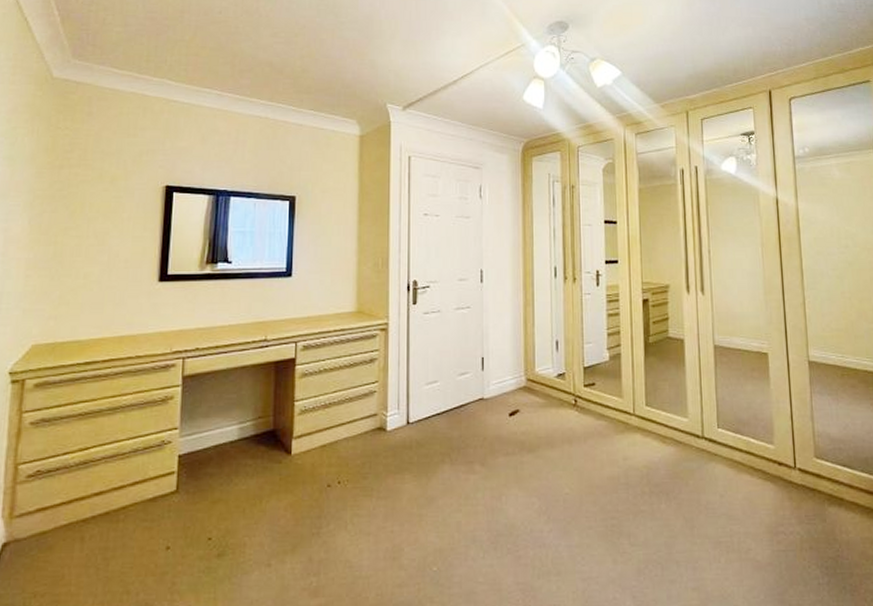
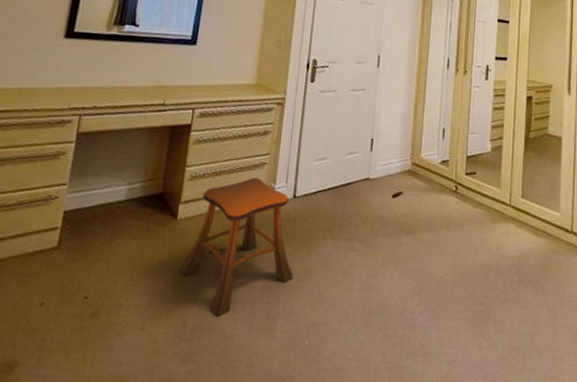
stool: none [298,407,415,549] -> present [178,177,294,317]

